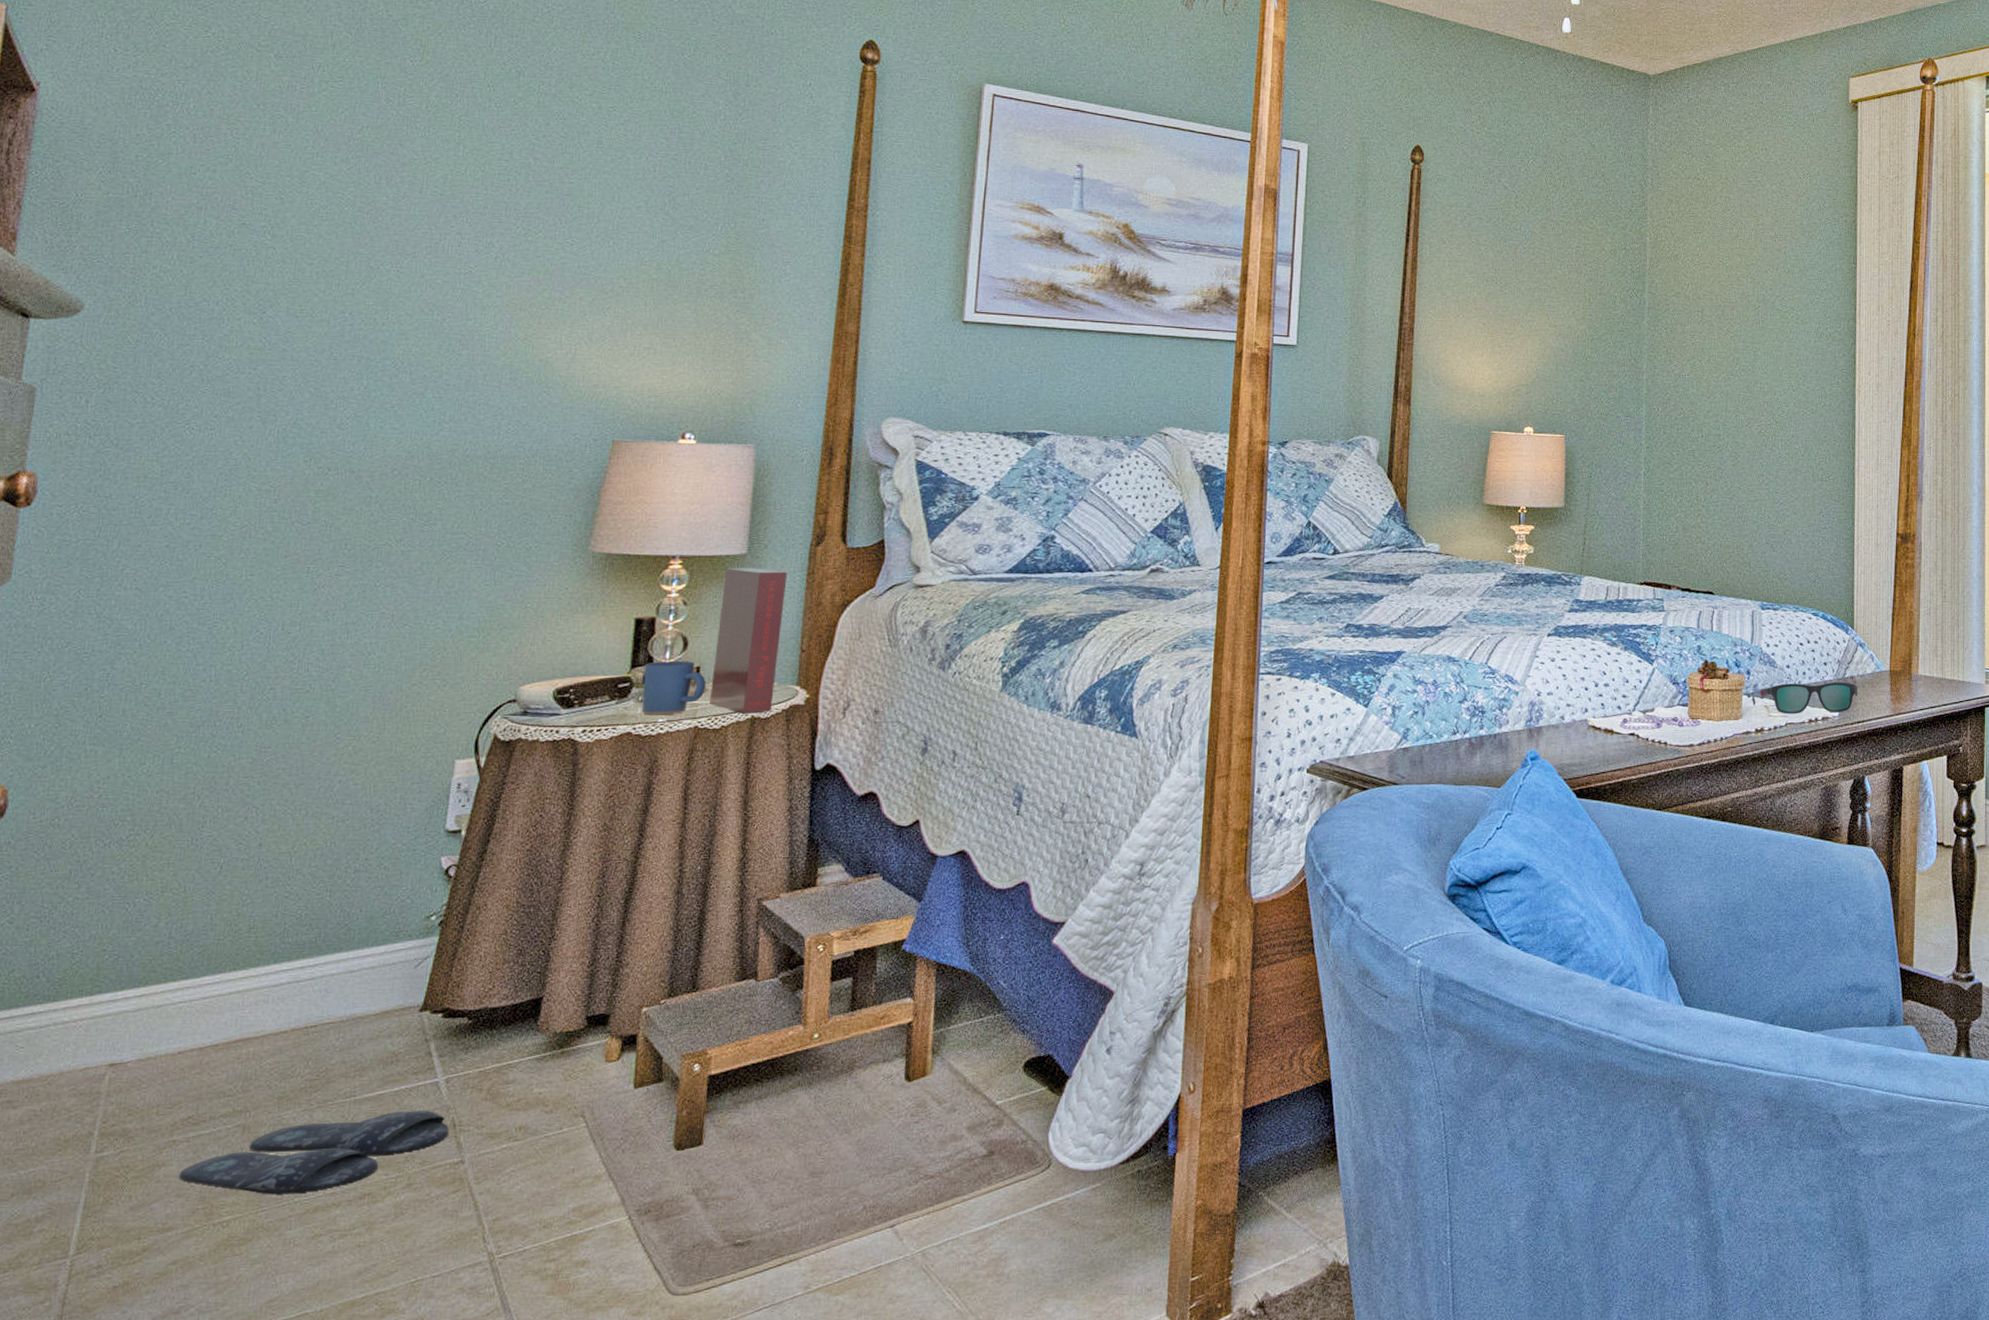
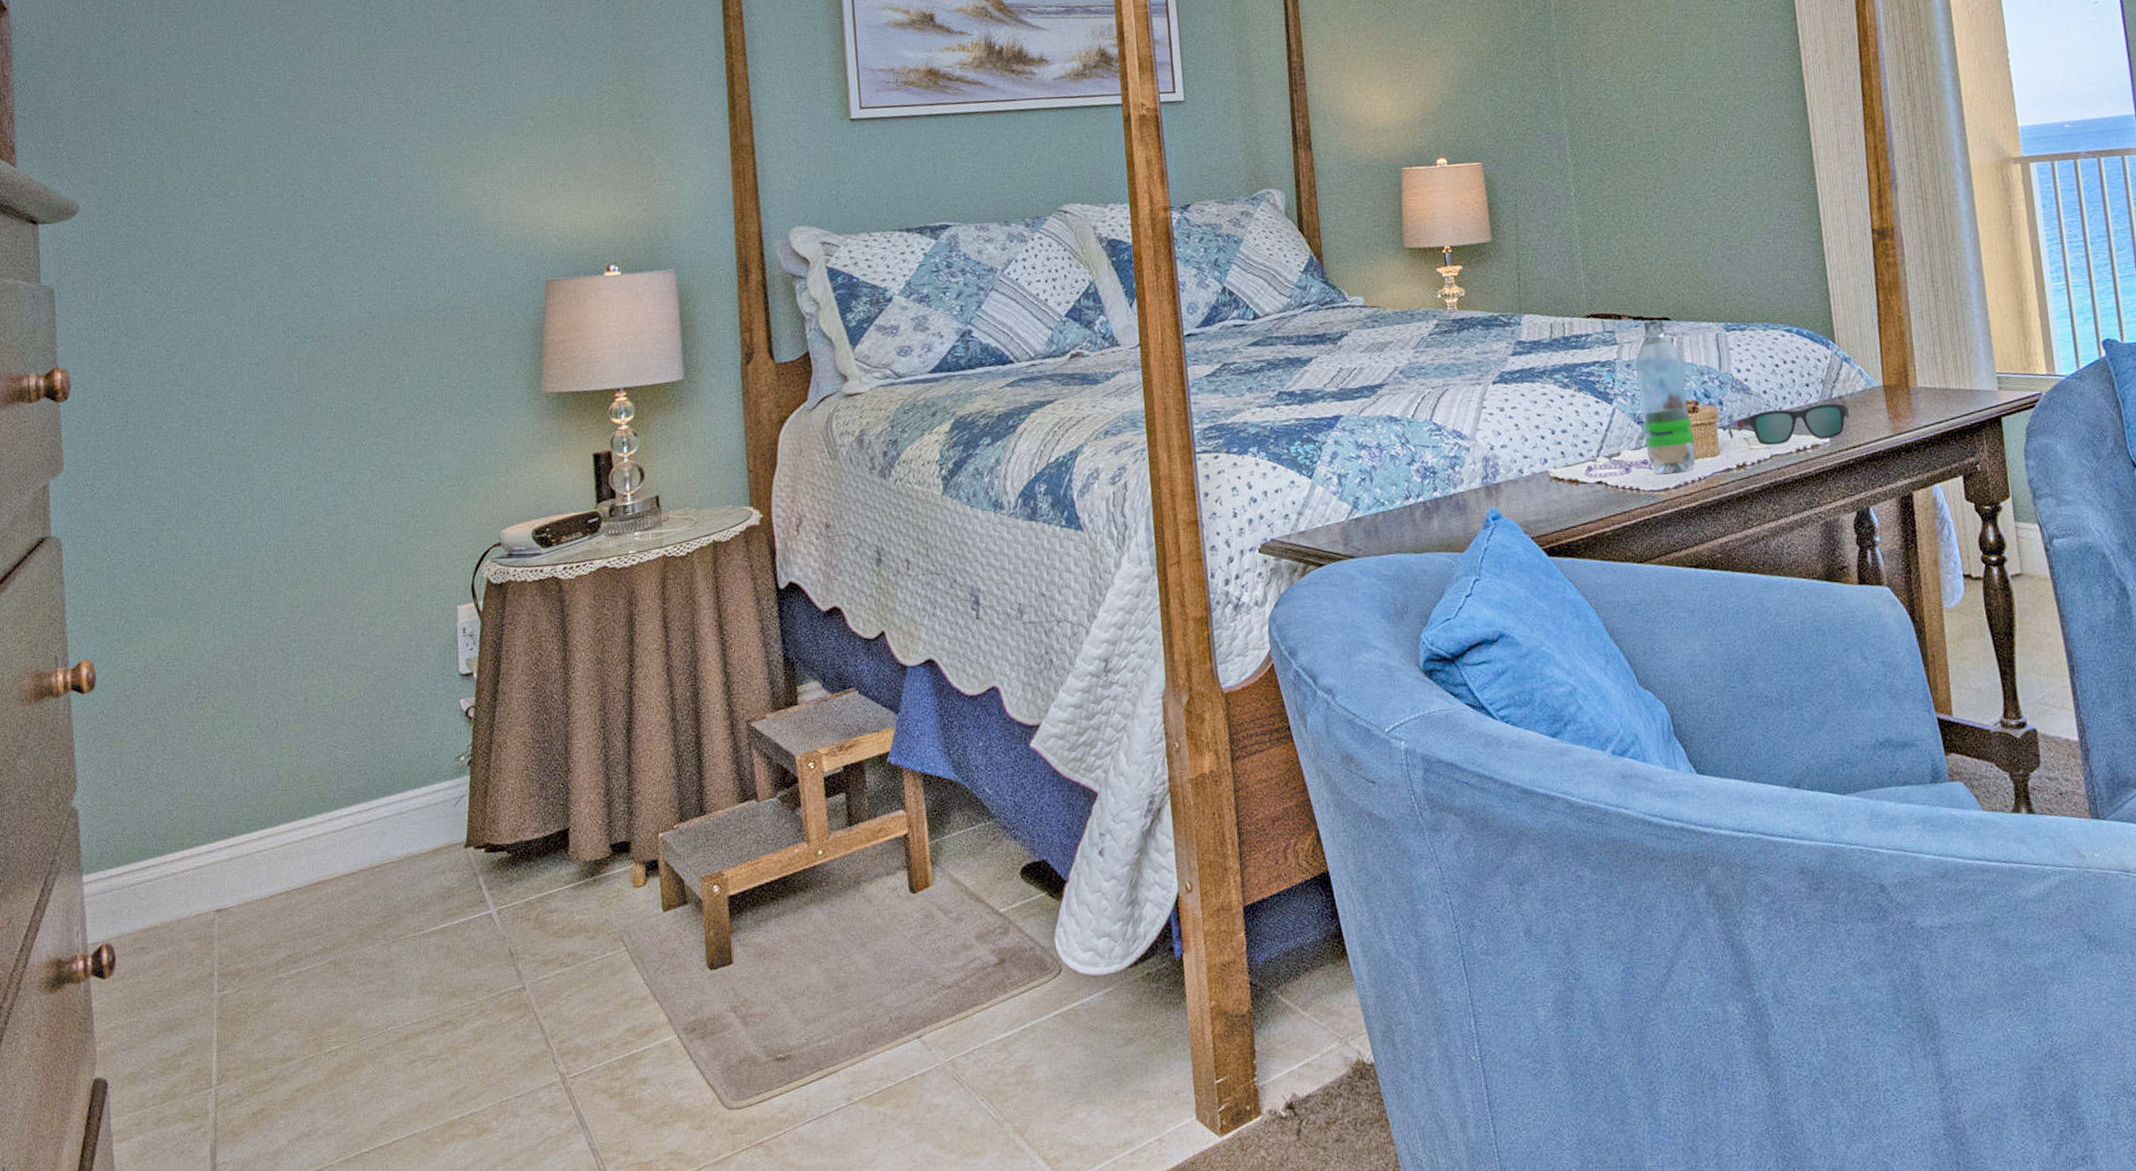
slippers: present [179,1111,449,1195] -> none [289,941,508,1025]
mug: present [641,661,706,715] -> none [609,491,667,548]
book: present [710,568,788,714] -> none [666,392,730,539]
bottle: none [1677,593,1721,732] -> present [1635,319,1696,475]

